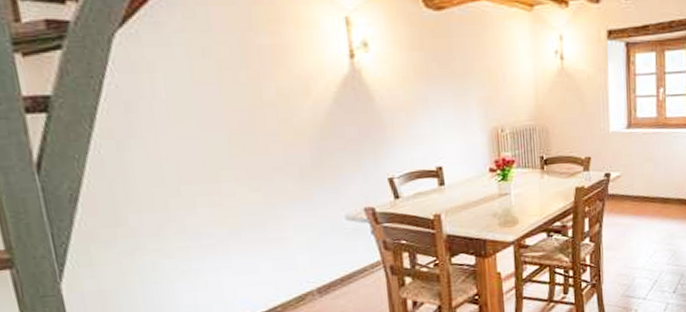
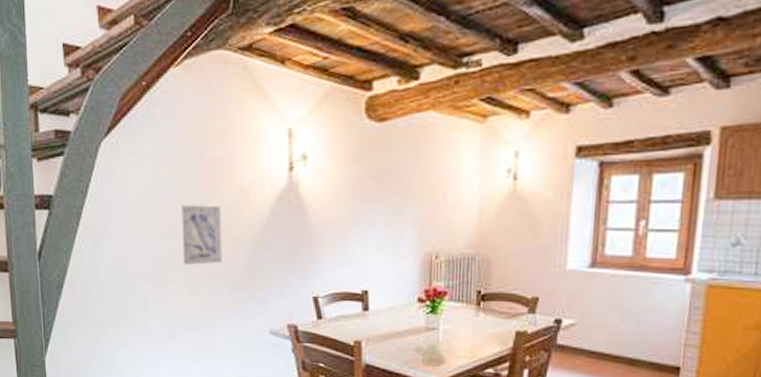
wall art: none [229,96,285,160] -> present [181,205,223,265]

